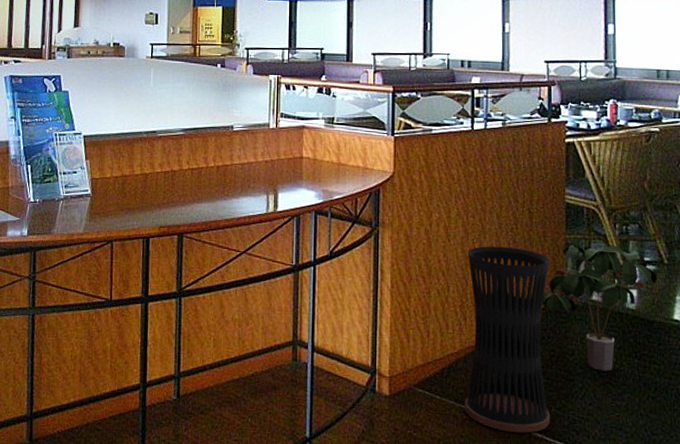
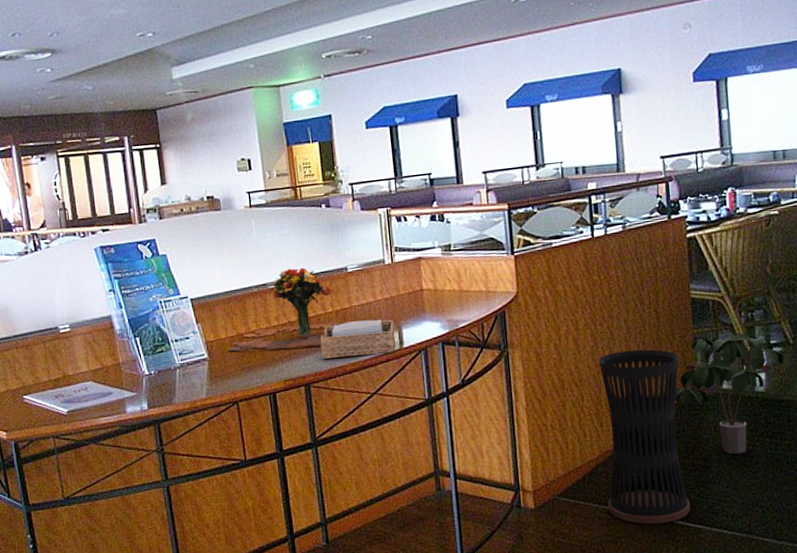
flower arrangement: none [111,120,230,198] -> present [228,268,351,352]
napkin holder: none [197,178,271,215] -> present [320,319,396,359]

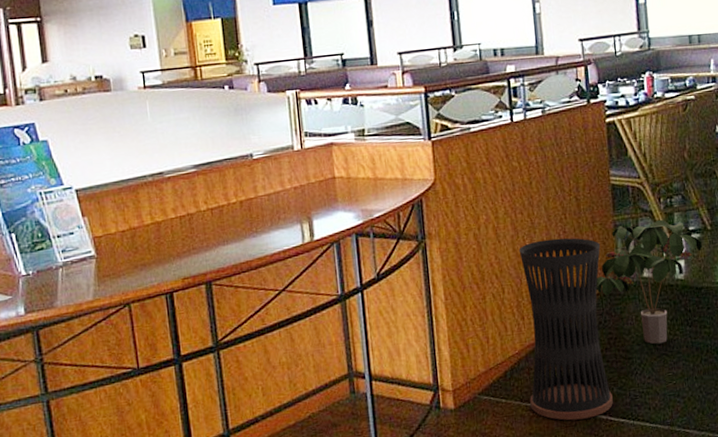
flower arrangement: present [228,268,351,352] -> none [119,154,257,248]
napkin holder: present [320,319,396,359] -> none [222,209,306,254]

